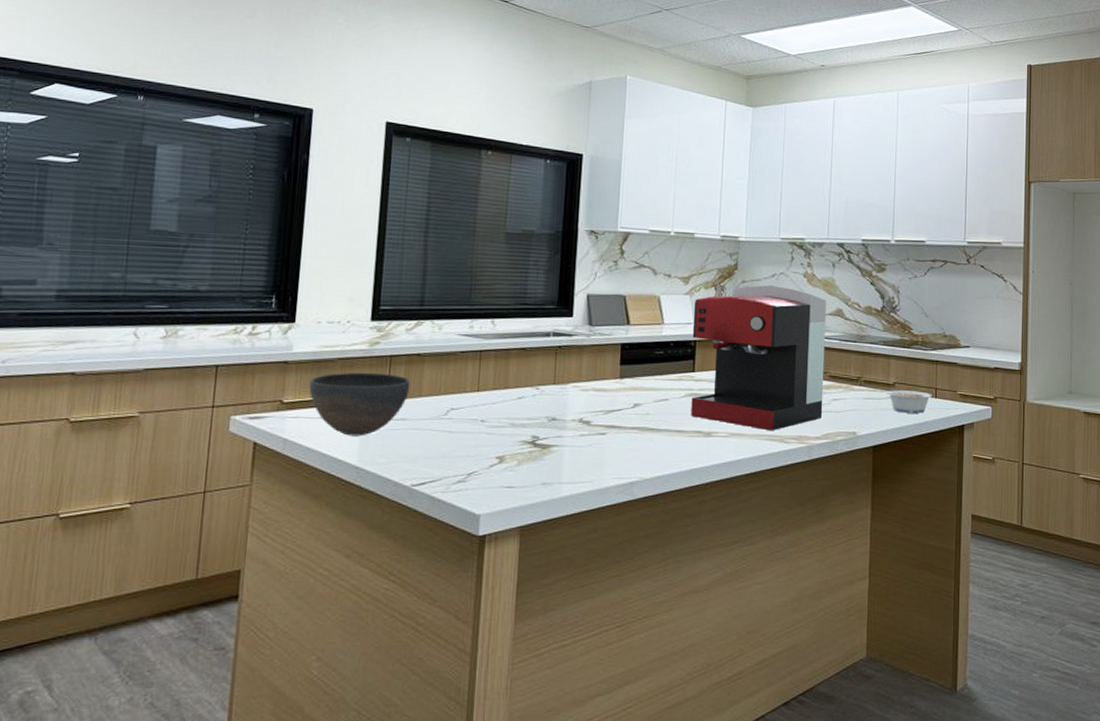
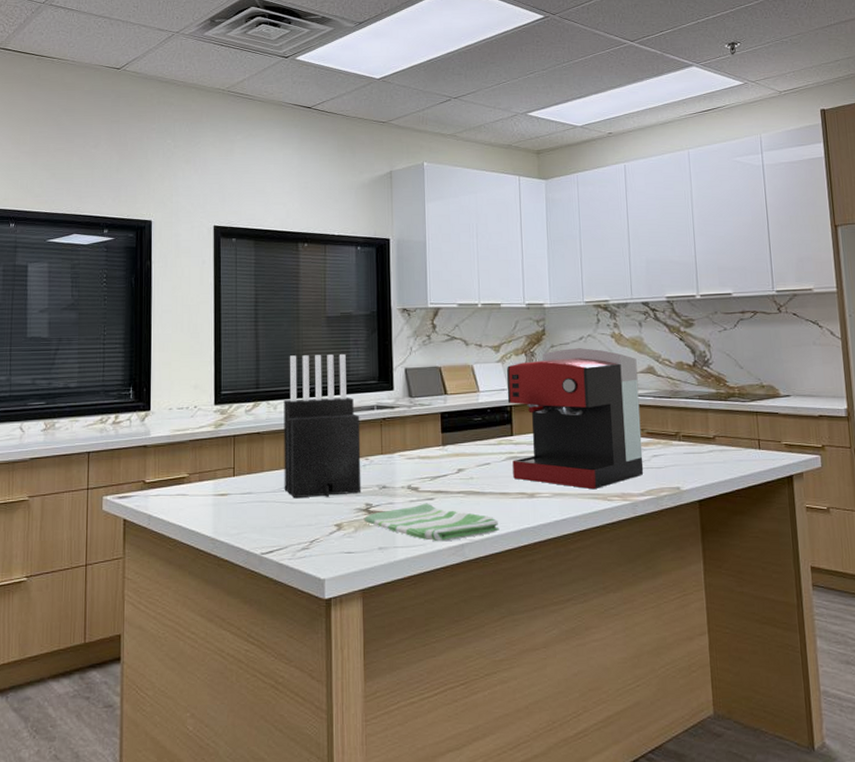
bowl: present [309,372,410,436] -> none [166,451,253,510]
knife block: none [443,272,534,428] -> present [283,354,362,499]
dish towel: none [529,437,672,479] -> present [364,503,500,542]
legume: present [878,388,932,414] -> none [698,443,755,466]

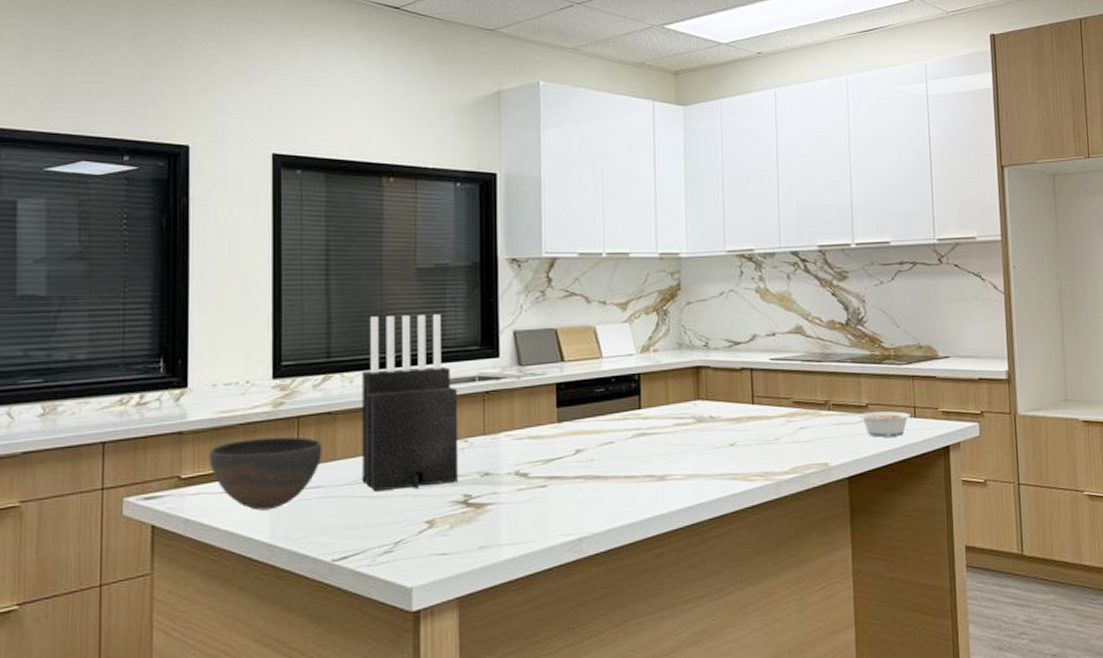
bowl: none [166,451,253,510] -> present [209,436,322,511]
dish towel: present [364,503,500,542] -> none [462,491,624,537]
coffee maker: present [506,348,644,490] -> none [634,305,789,469]
legume: none [698,443,755,466] -> present [849,411,911,437]

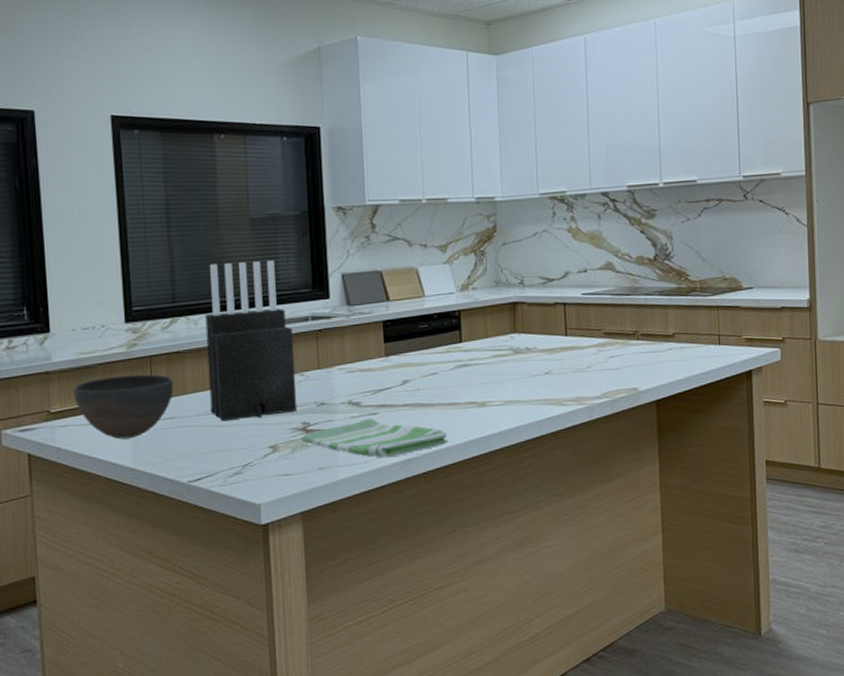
dish towel: none [462,491,624,537] -> present [302,418,448,458]
legume: present [849,411,911,437] -> none [657,339,715,364]

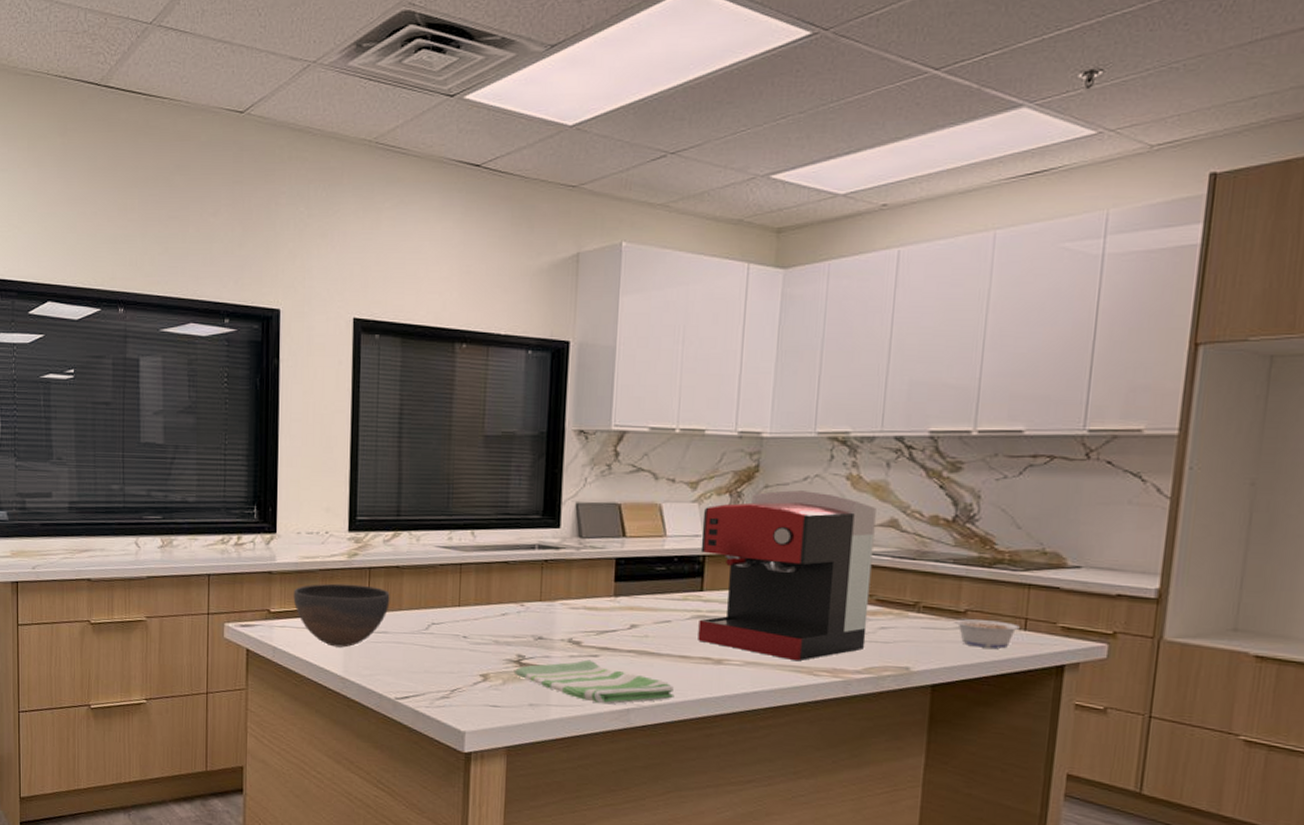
knife block: present [205,261,298,421] -> none [424,480,518,644]
coffee maker: none [454,244,600,395] -> present [698,490,877,662]
legume: none [657,339,715,364] -> present [943,616,1020,649]

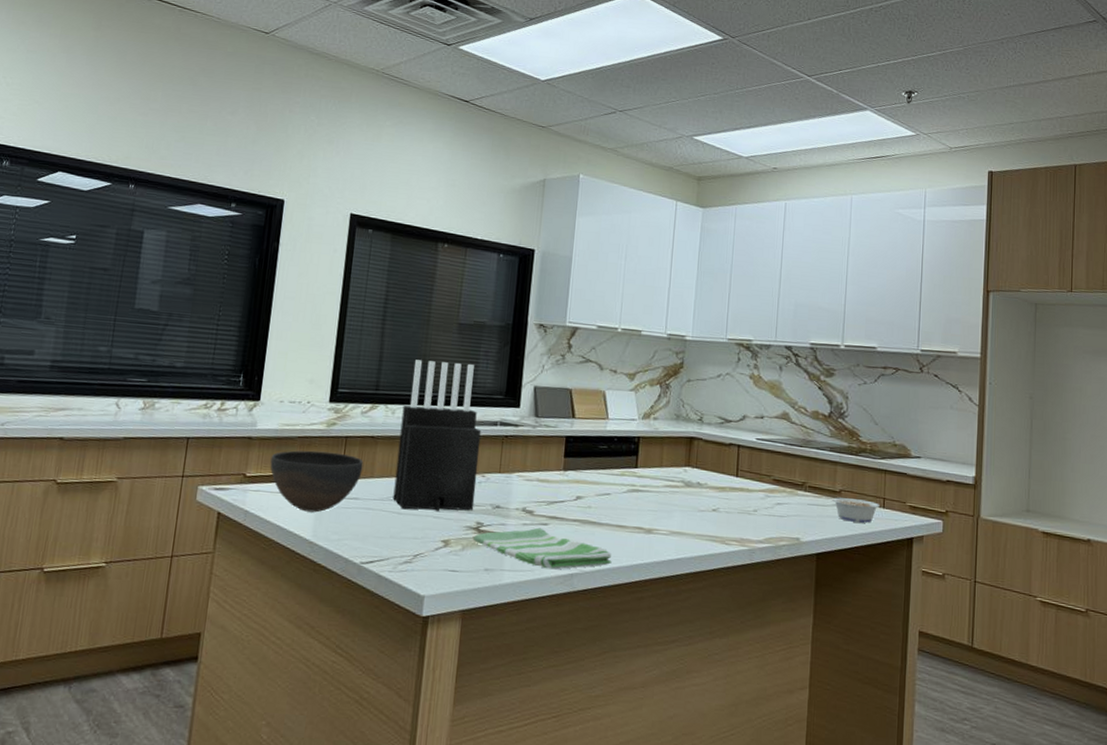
knife block: none [424,480,518,644] -> present [393,359,482,511]
coffee maker: present [698,490,877,662] -> none [632,385,773,532]

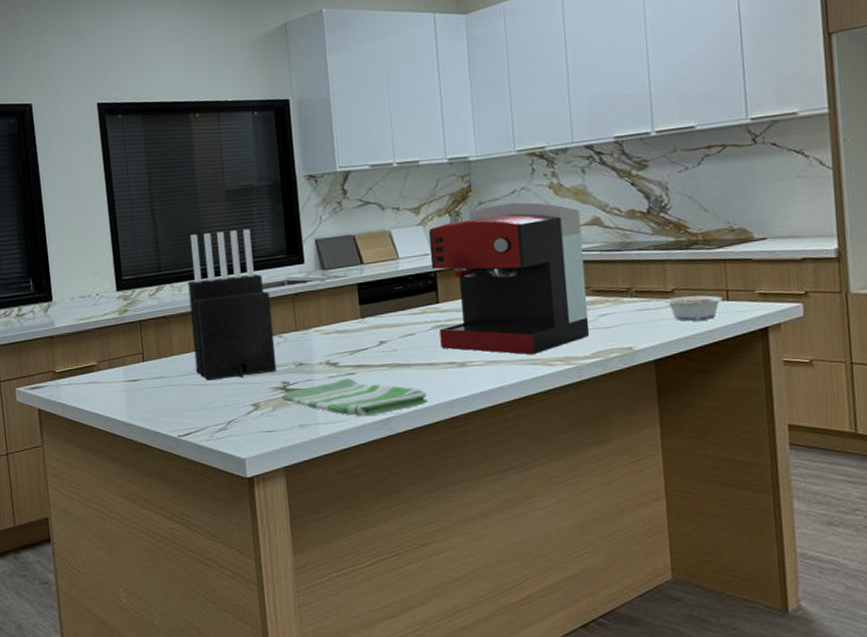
bowl: present [270,450,363,513] -> none [74,337,162,397]
coffee maker: none [632,385,773,532] -> present [428,202,590,355]

